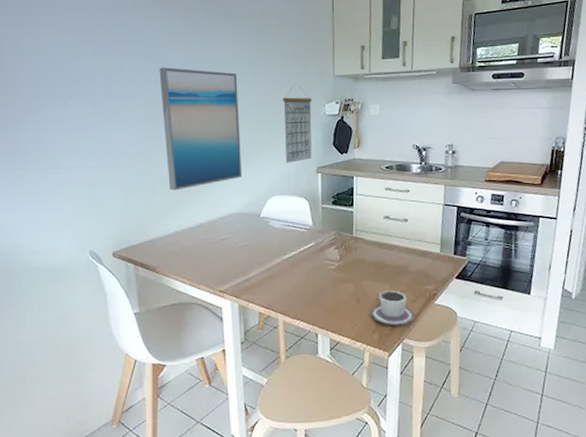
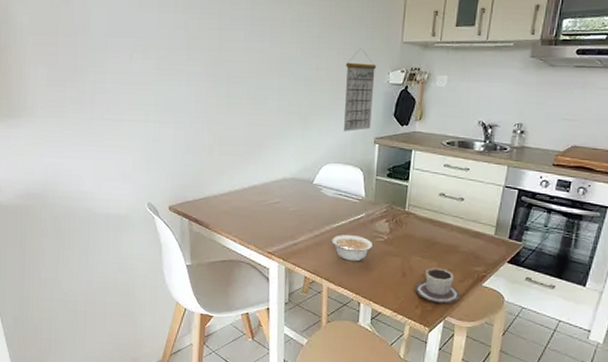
wall art: present [159,67,243,191] -> none [223,24,302,151]
legume: none [283,265,324,292] -> present [332,235,372,262]

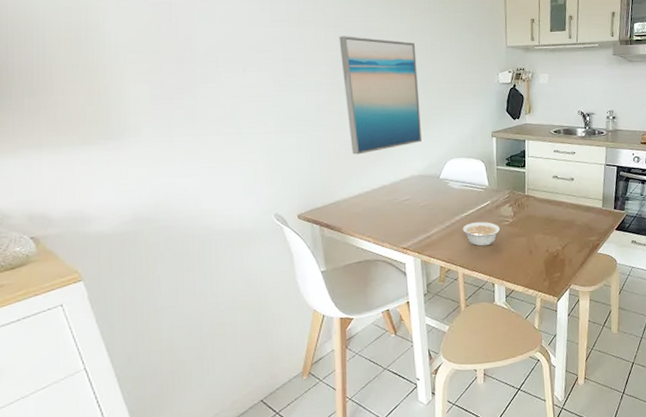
wall art: none [223,24,302,151] -> present [339,36,423,155]
calendar: present [343,48,377,131] -> none [459,53,487,128]
cup: present [415,267,461,304] -> none [541,242,581,274]

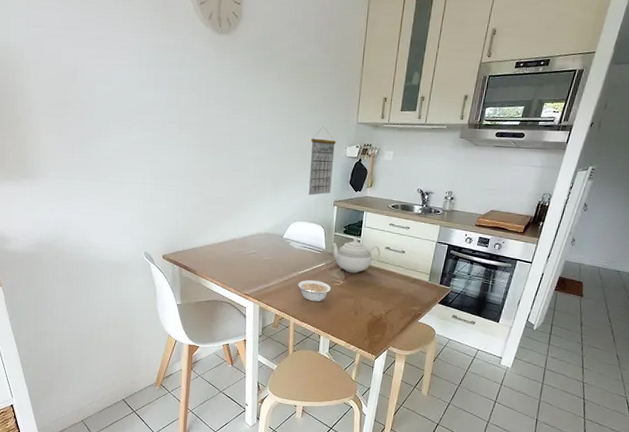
wall art: present [339,36,423,155] -> none [209,103,275,210]
calendar: none [459,53,487,128] -> present [308,127,336,195]
teapot: none [495,168,549,209] -> present [331,237,381,274]

